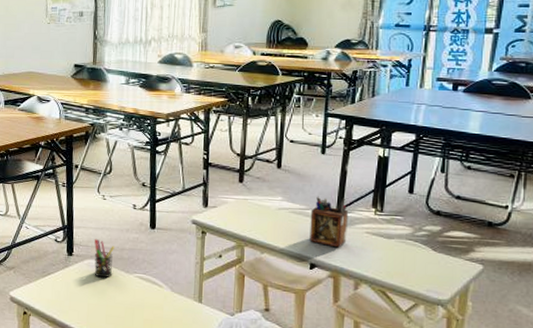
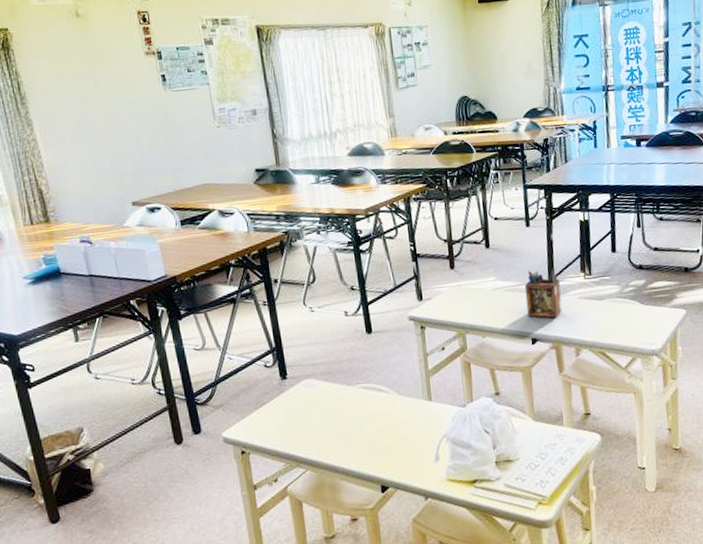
pen holder: present [94,238,114,278] -> none [309,355,334,397]

